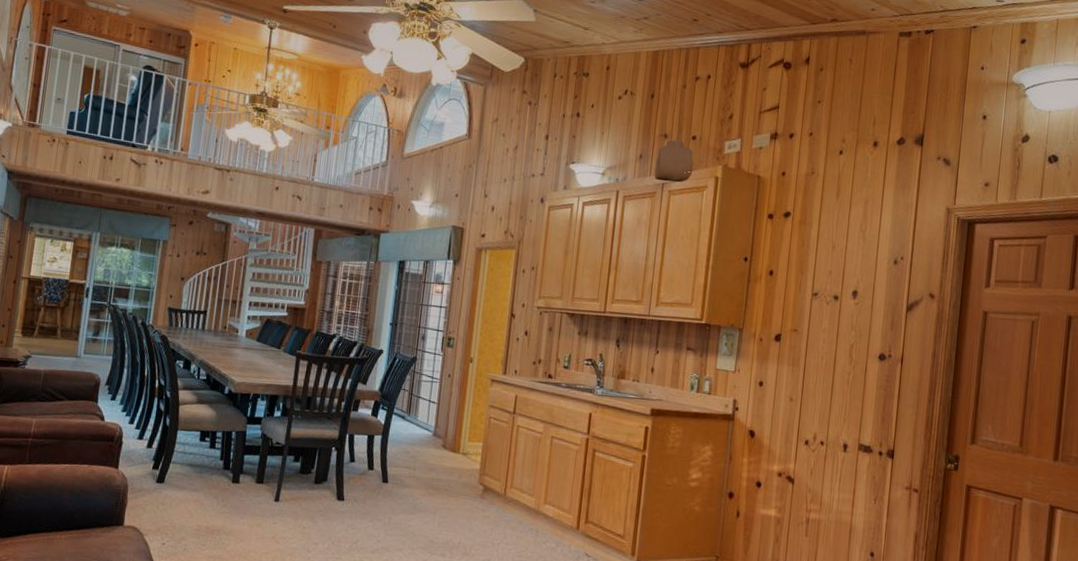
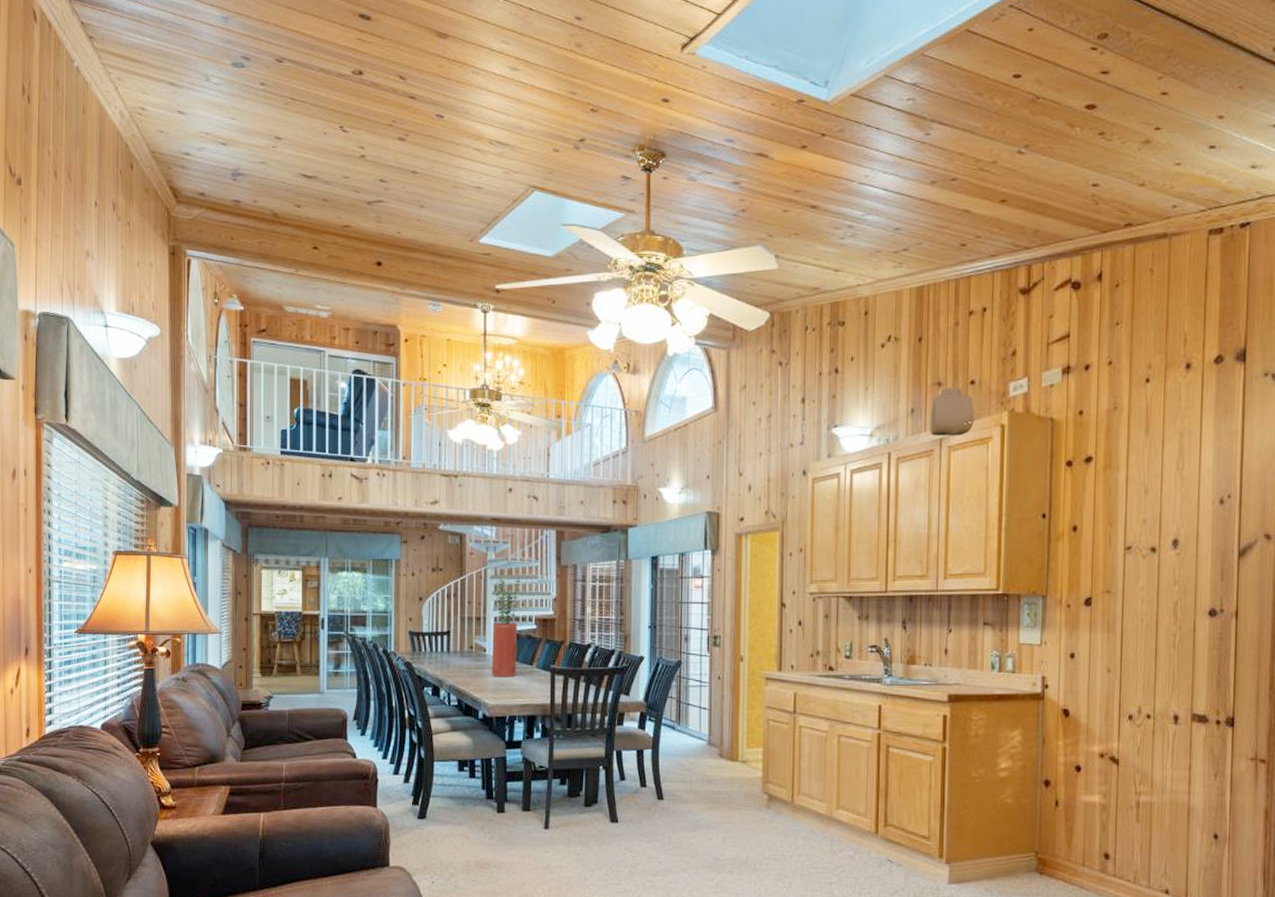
vase: none [241,266,278,359] -> present [491,577,521,678]

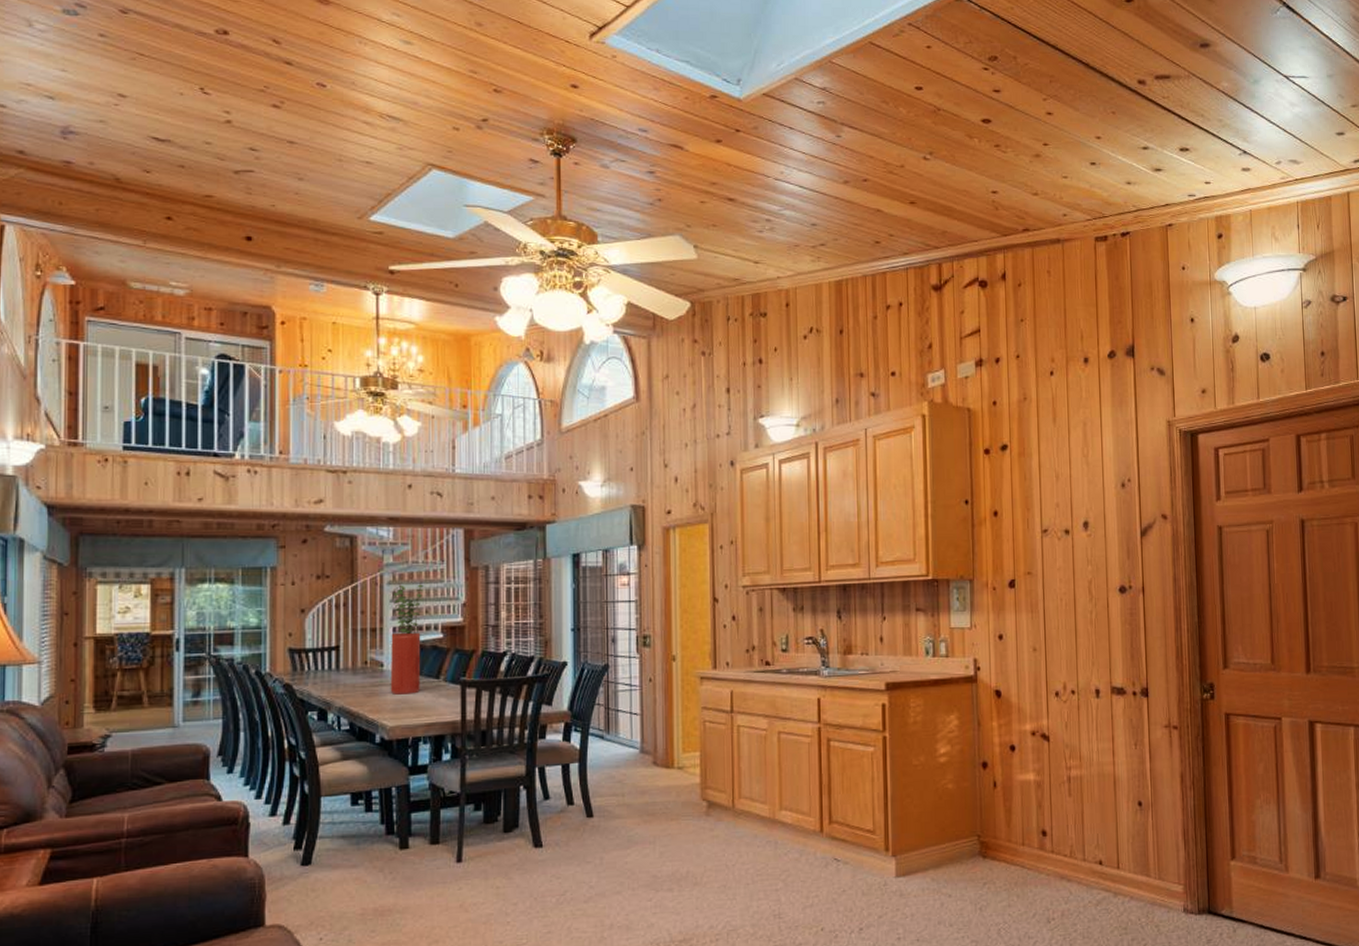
vase: present [930,388,974,436] -> none [855,379,897,426]

